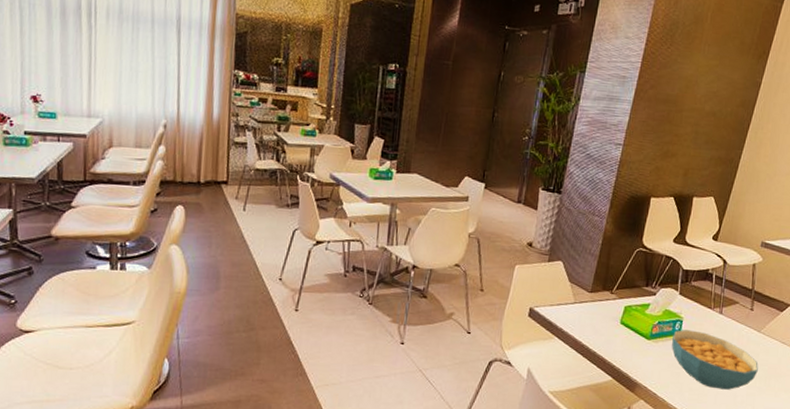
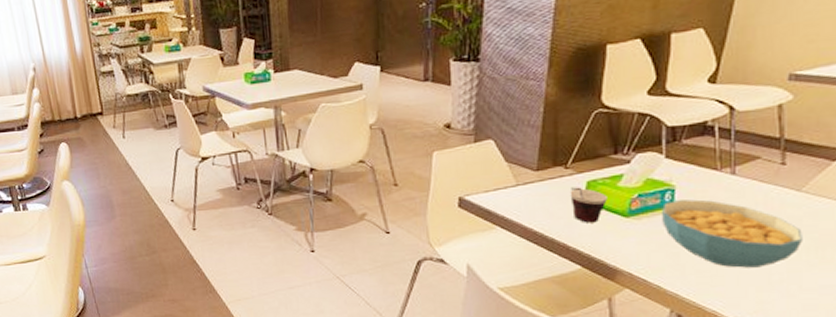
cup: none [611,310,637,342] -> present [570,187,607,223]

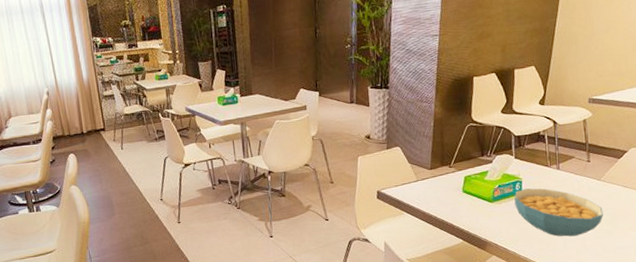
cup: present [570,187,607,223] -> none [453,181,478,208]

